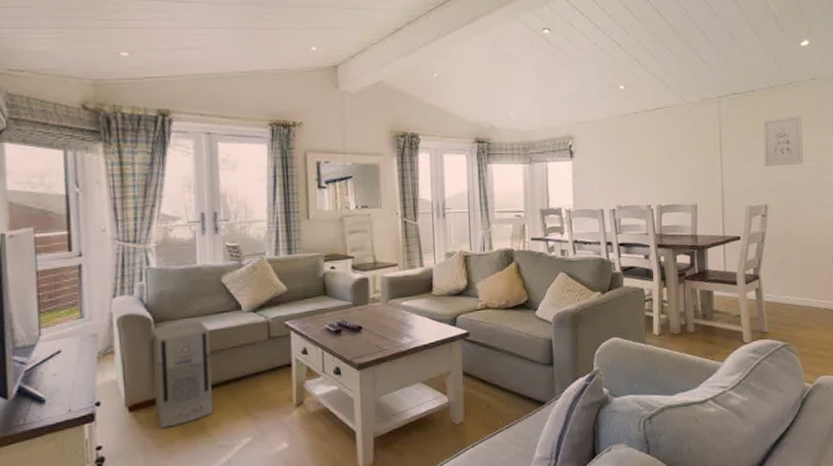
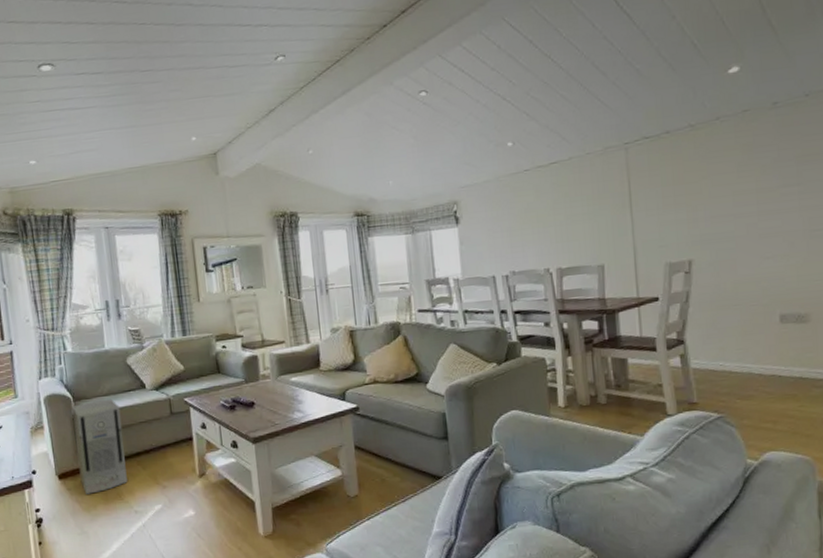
wall art: present [762,115,804,167] -> none [682,154,738,217]

